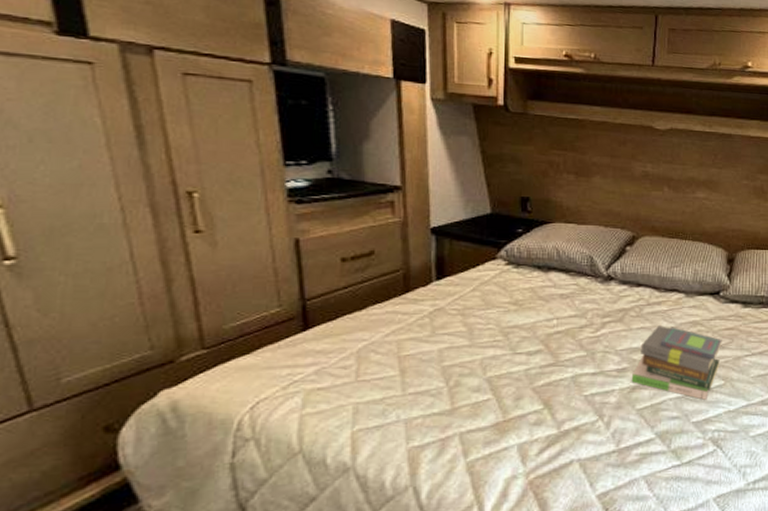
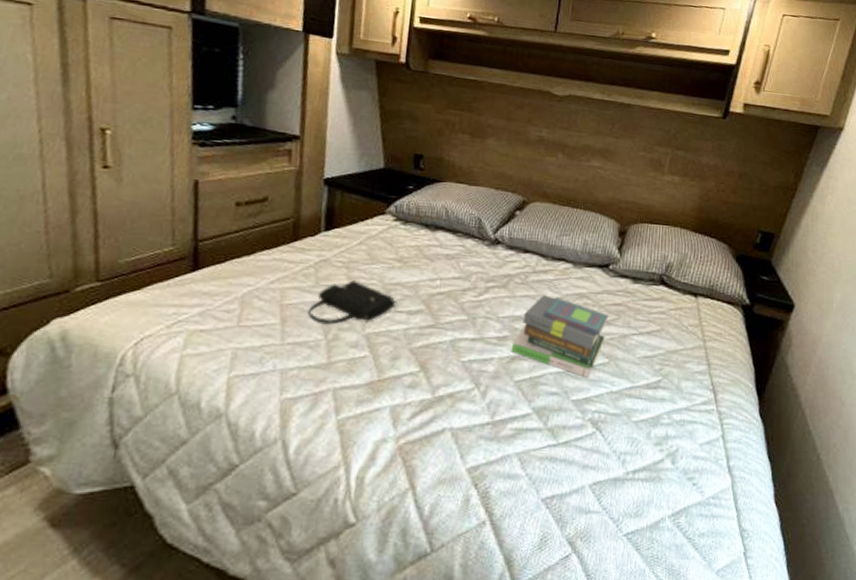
handbag: none [427,327,516,374] -> present [307,280,397,326]

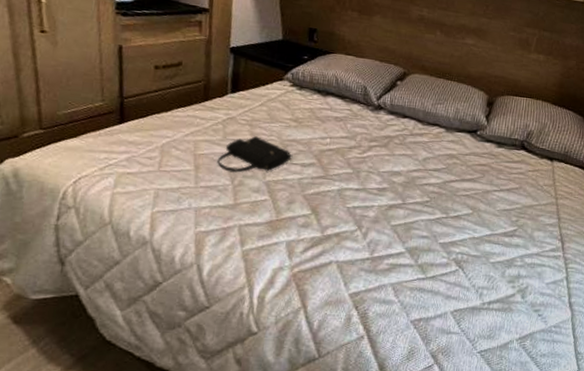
books: present [511,295,609,377] -> none [389,154,475,225]

